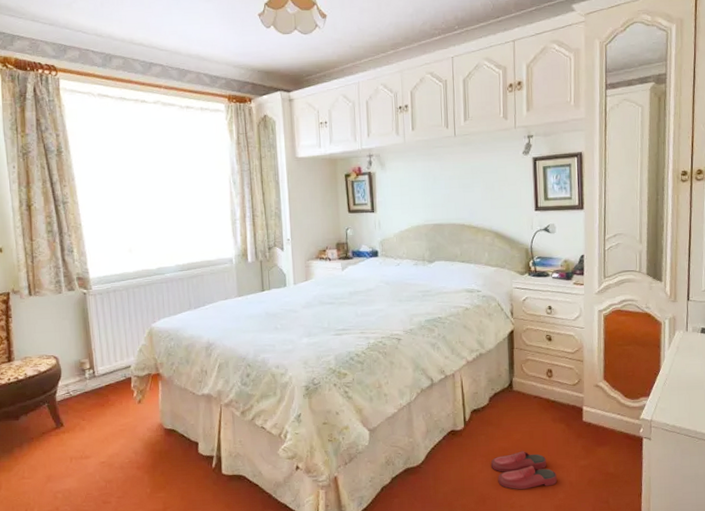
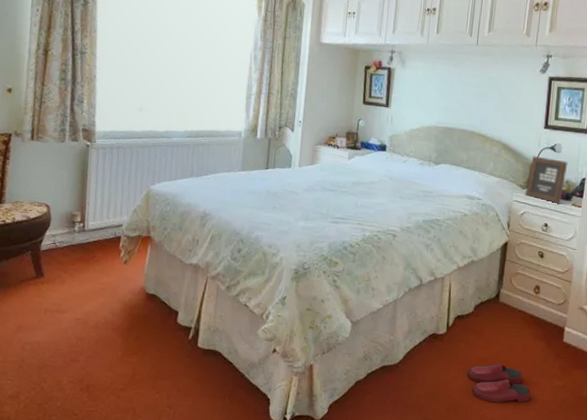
picture frame: none [524,239,564,285] -> present [525,156,568,205]

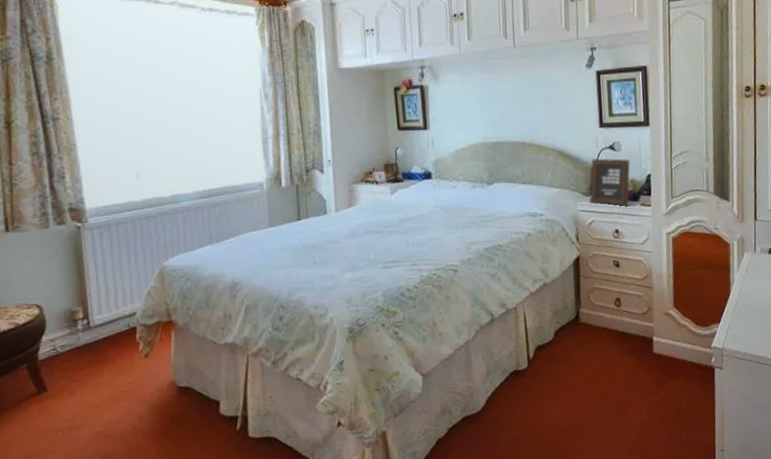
slippers: present [467,363,531,403] -> none [557,389,628,433]

